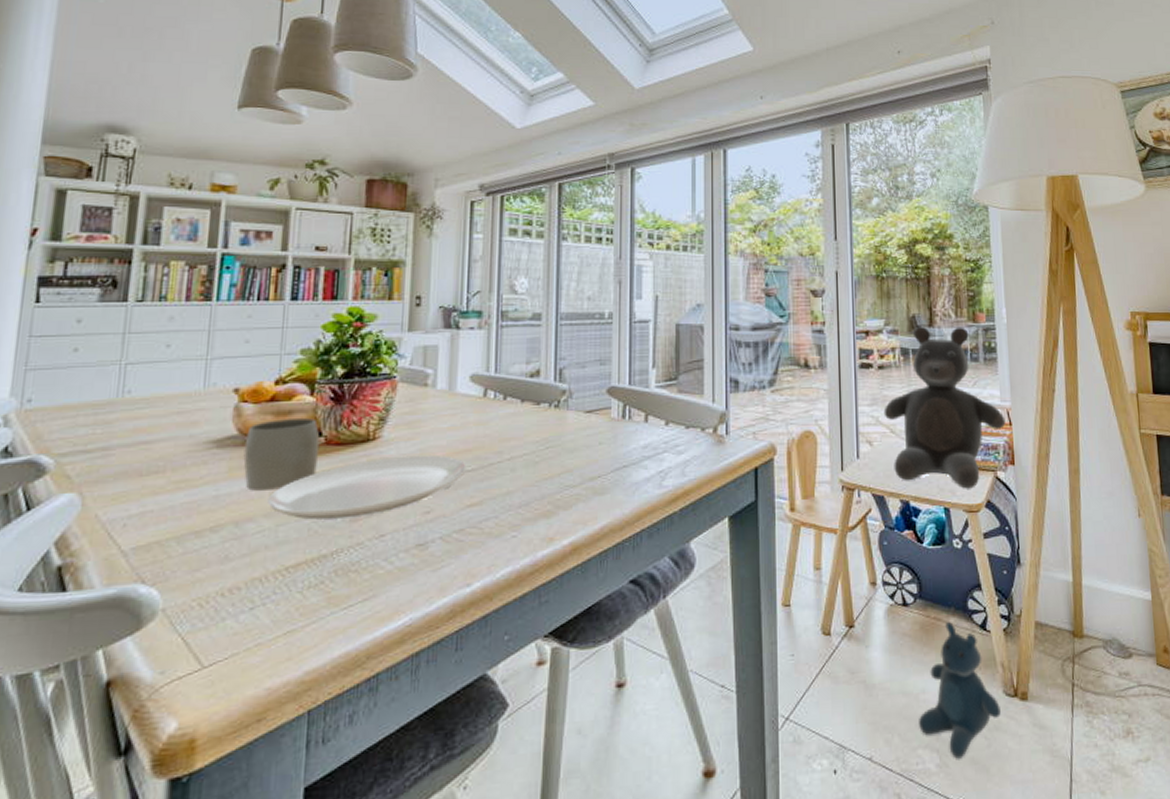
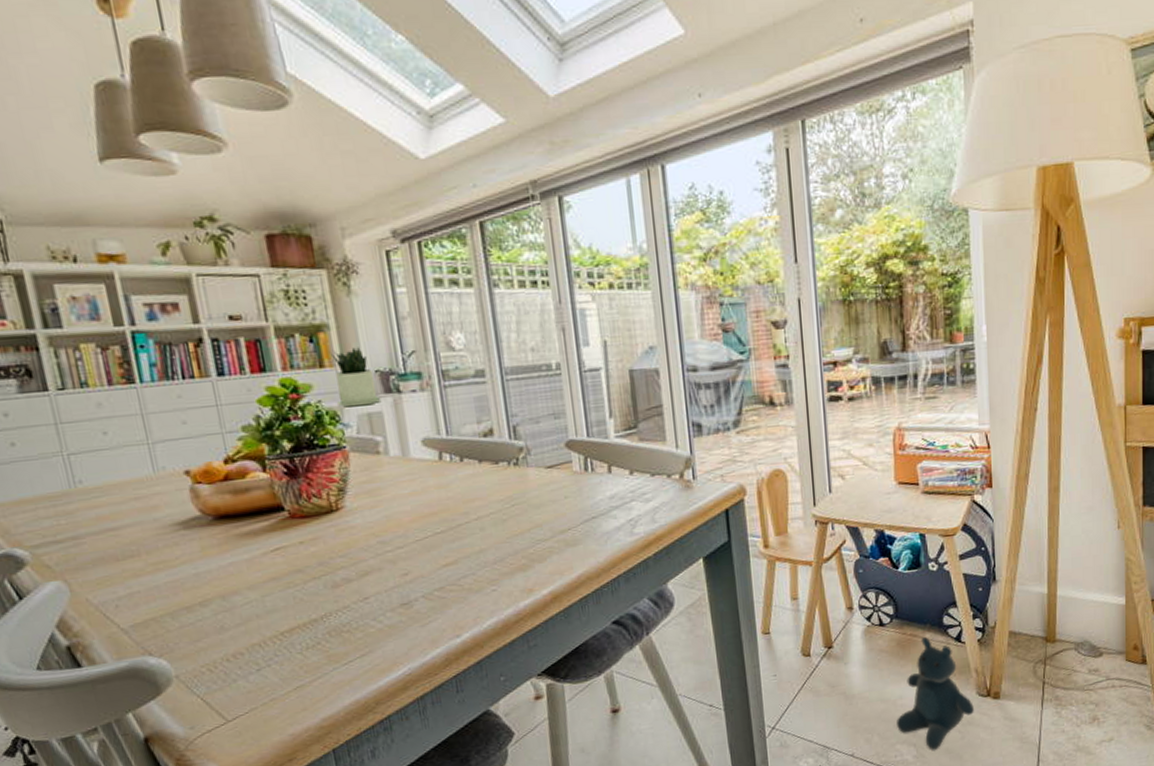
mug: present [243,418,320,491] -> none [209,494,288,567]
plate: present [268,454,467,520] -> none [247,520,436,589]
planter: none [396,284,440,339] -> present [329,347,382,408]
teddy bear: present [883,326,1006,489] -> none [855,349,984,515]

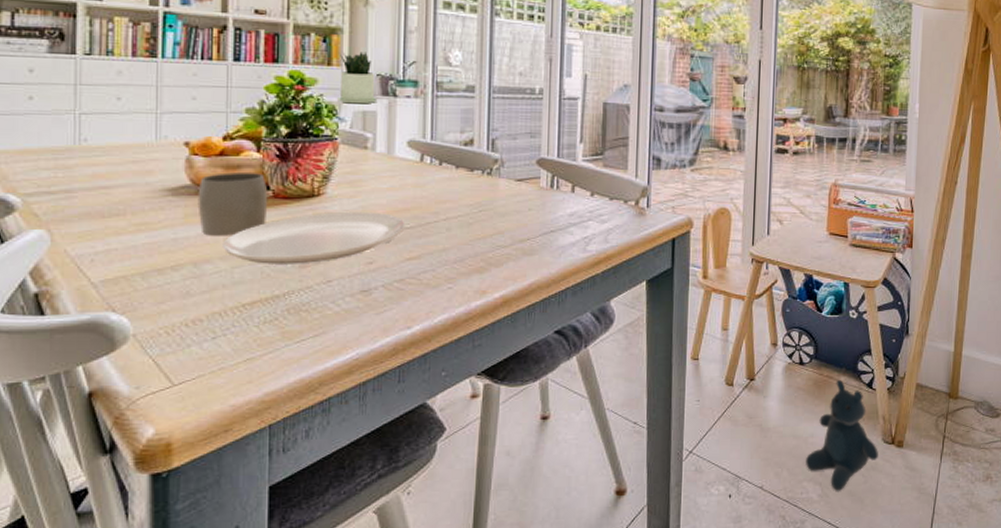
mug: none [209,494,288,567] -> present [197,172,268,236]
plate: none [247,520,436,589] -> present [223,211,405,264]

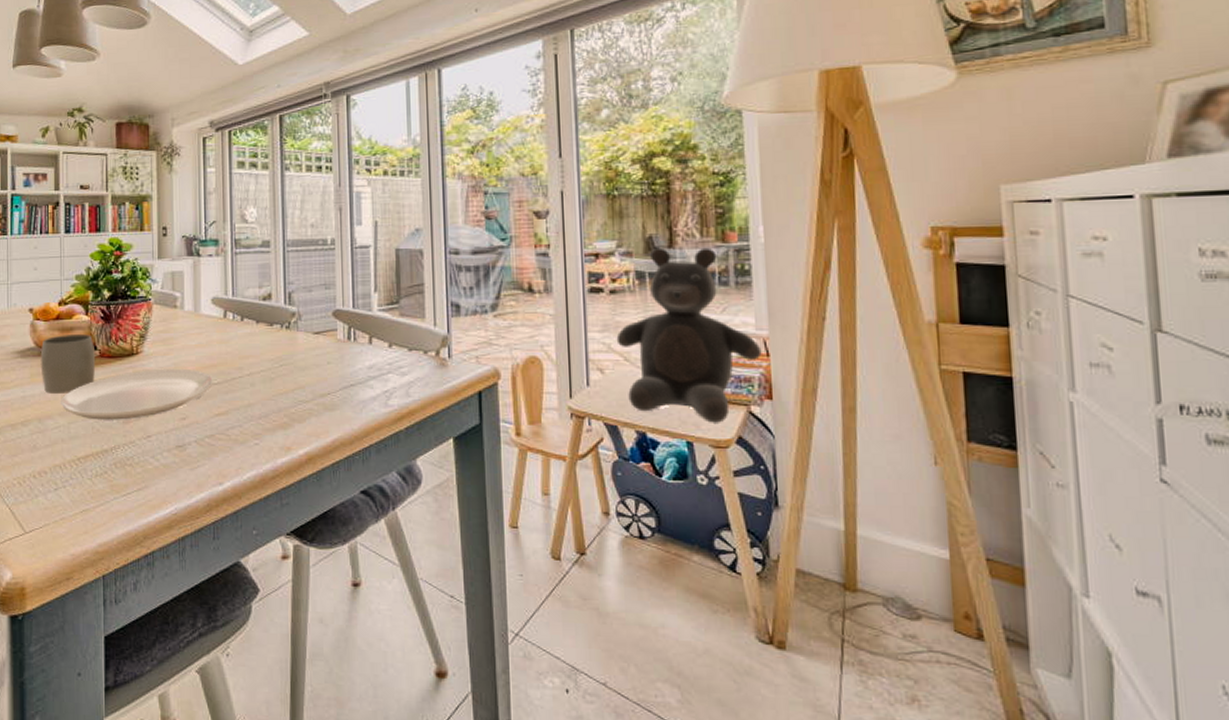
planter: present [336,51,378,104] -> none [149,216,184,266]
teddy bear: none [795,116,908,267] -> present [616,247,762,423]
stuffed toy: present [806,379,878,491] -> none [658,558,753,698]

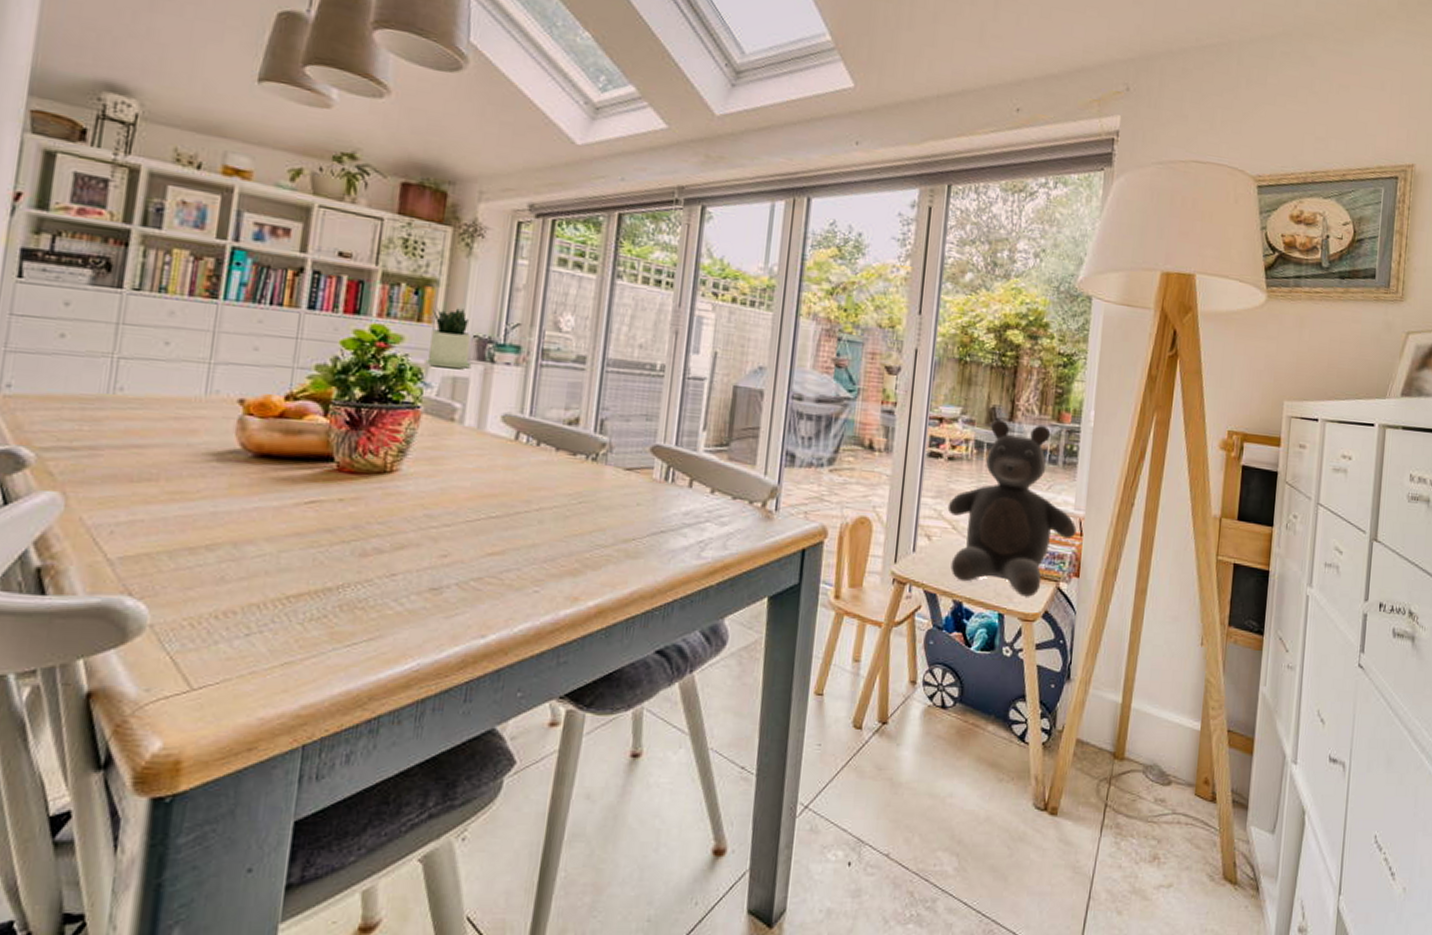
mug: present [40,334,96,394] -> none [245,438,332,514]
plate: present [61,368,213,420] -> none [270,493,491,552]
planter: none [149,216,184,266] -> present [423,306,472,370]

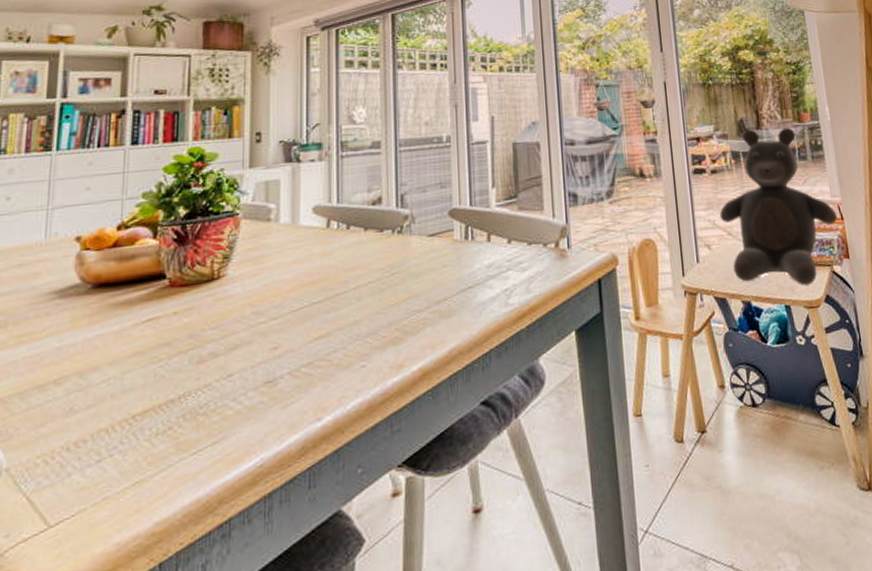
planter: present [423,306,472,370] -> none [237,120,281,176]

